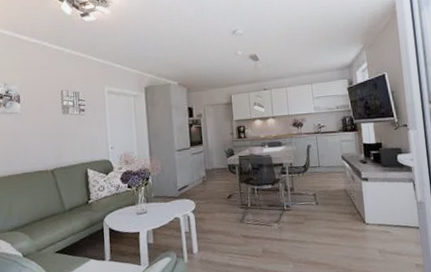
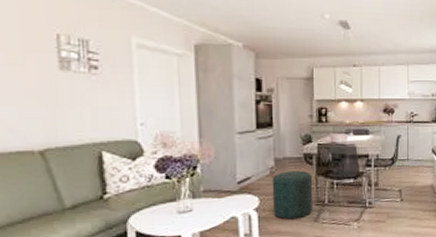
ottoman: none [204,179,238,221] -> present [272,170,313,220]

